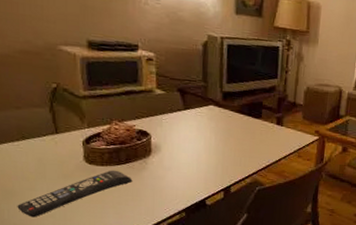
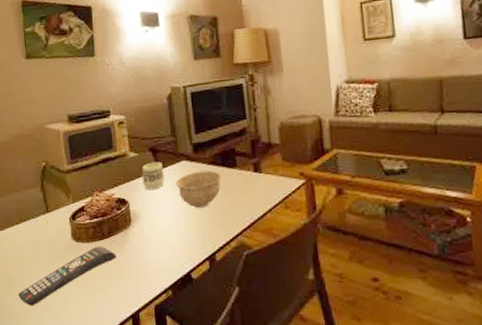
cup: none [167,102,191,128] -> present [142,161,165,191]
bowl: none [201,116,247,148] -> present [175,170,223,208]

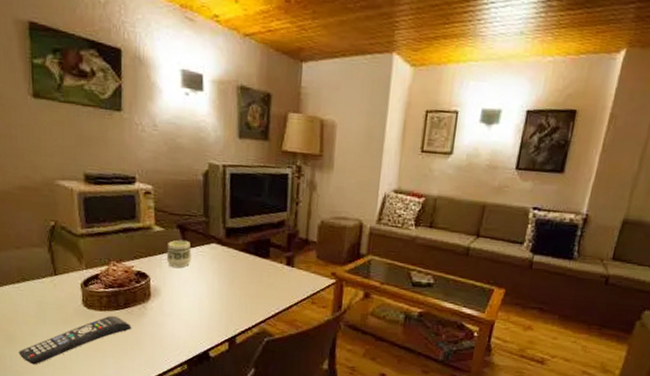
bowl: present [175,170,223,208] -> none [202,256,253,292]

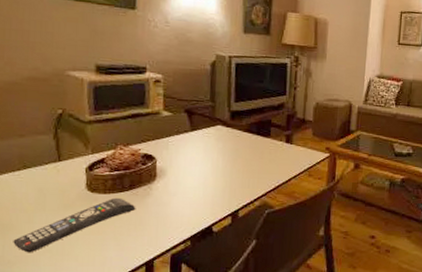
cup: present [166,239,192,269] -> none [173,123,198,150]

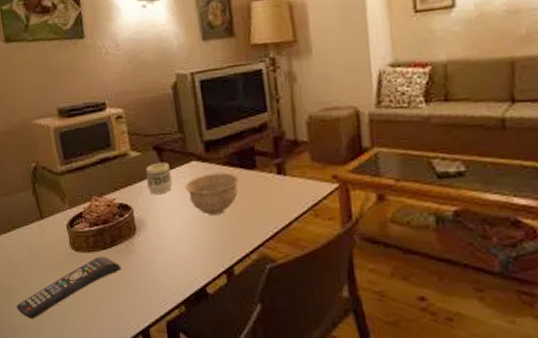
cup: none [173,123,198,150] -> present [146,162,173,195]
bowl: none [208,136,256,169] -> present [185,172,240,215]

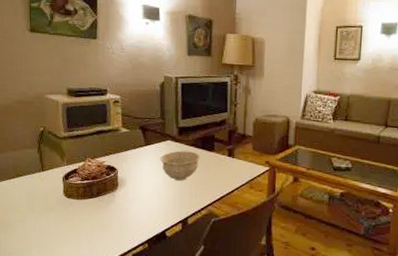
remote control: present [16,256,122,319] -> none [11,203,103,247]
cup: present [146,162,173,195] -> none [131,138,151,162]

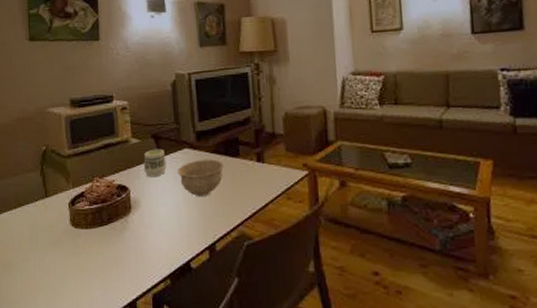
cup: none [131,138,151,162] -> present [143,148,167,178]

